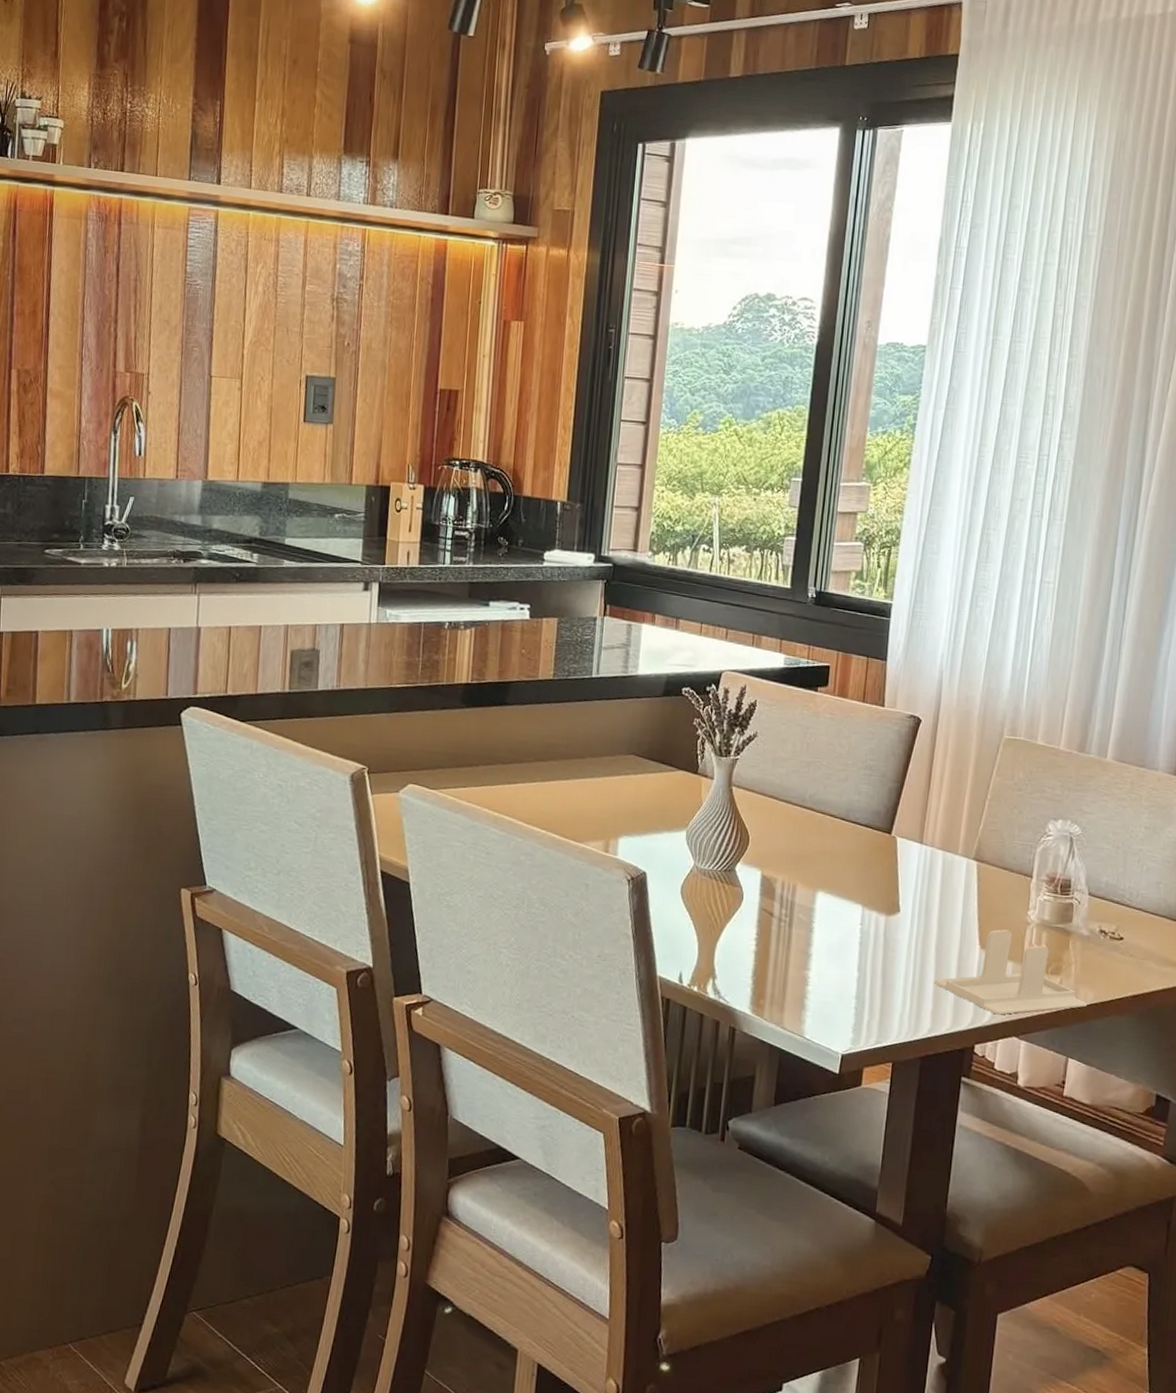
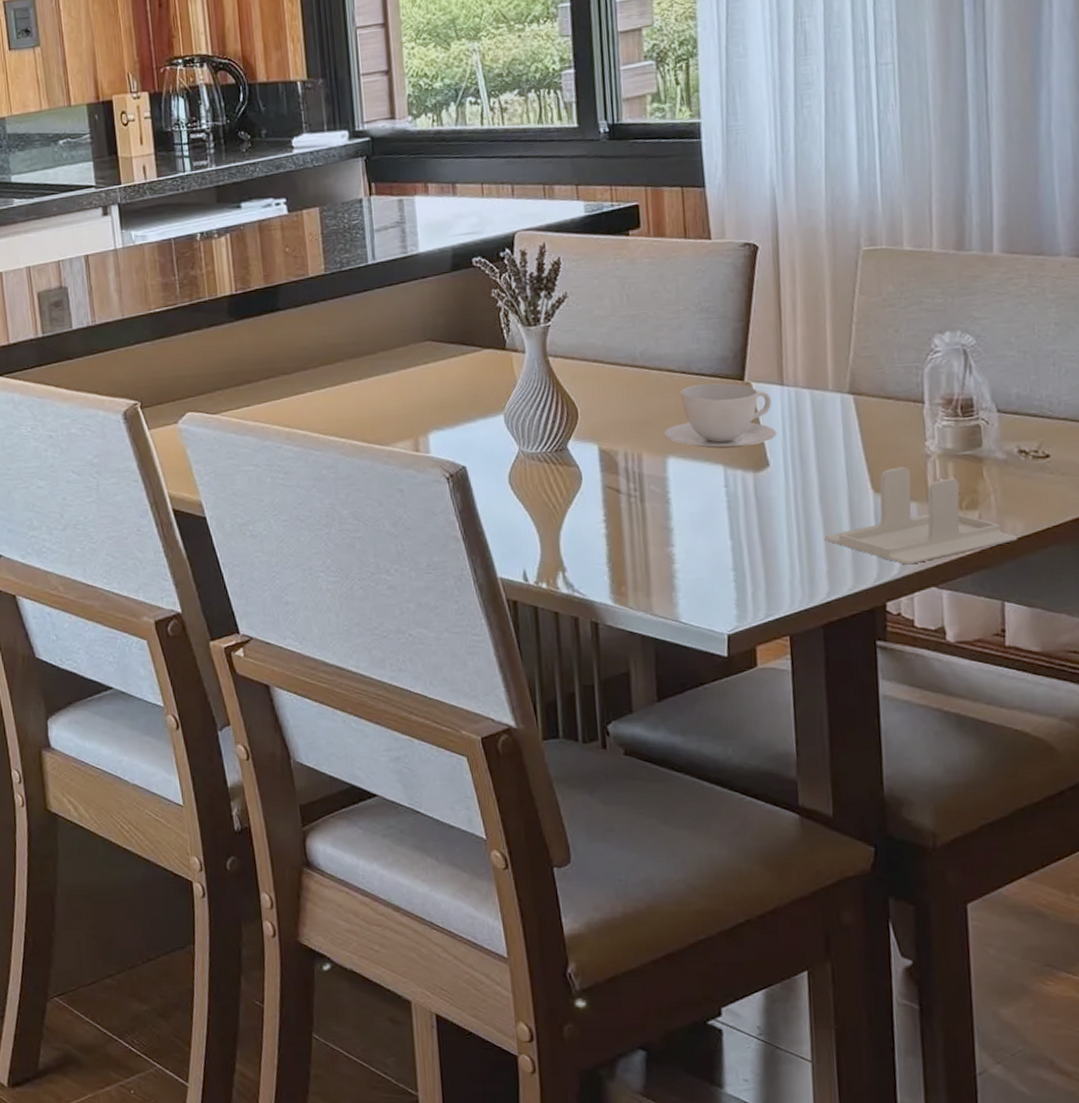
teacup: none [818,831,911,892] -> present [664,383,777,449]

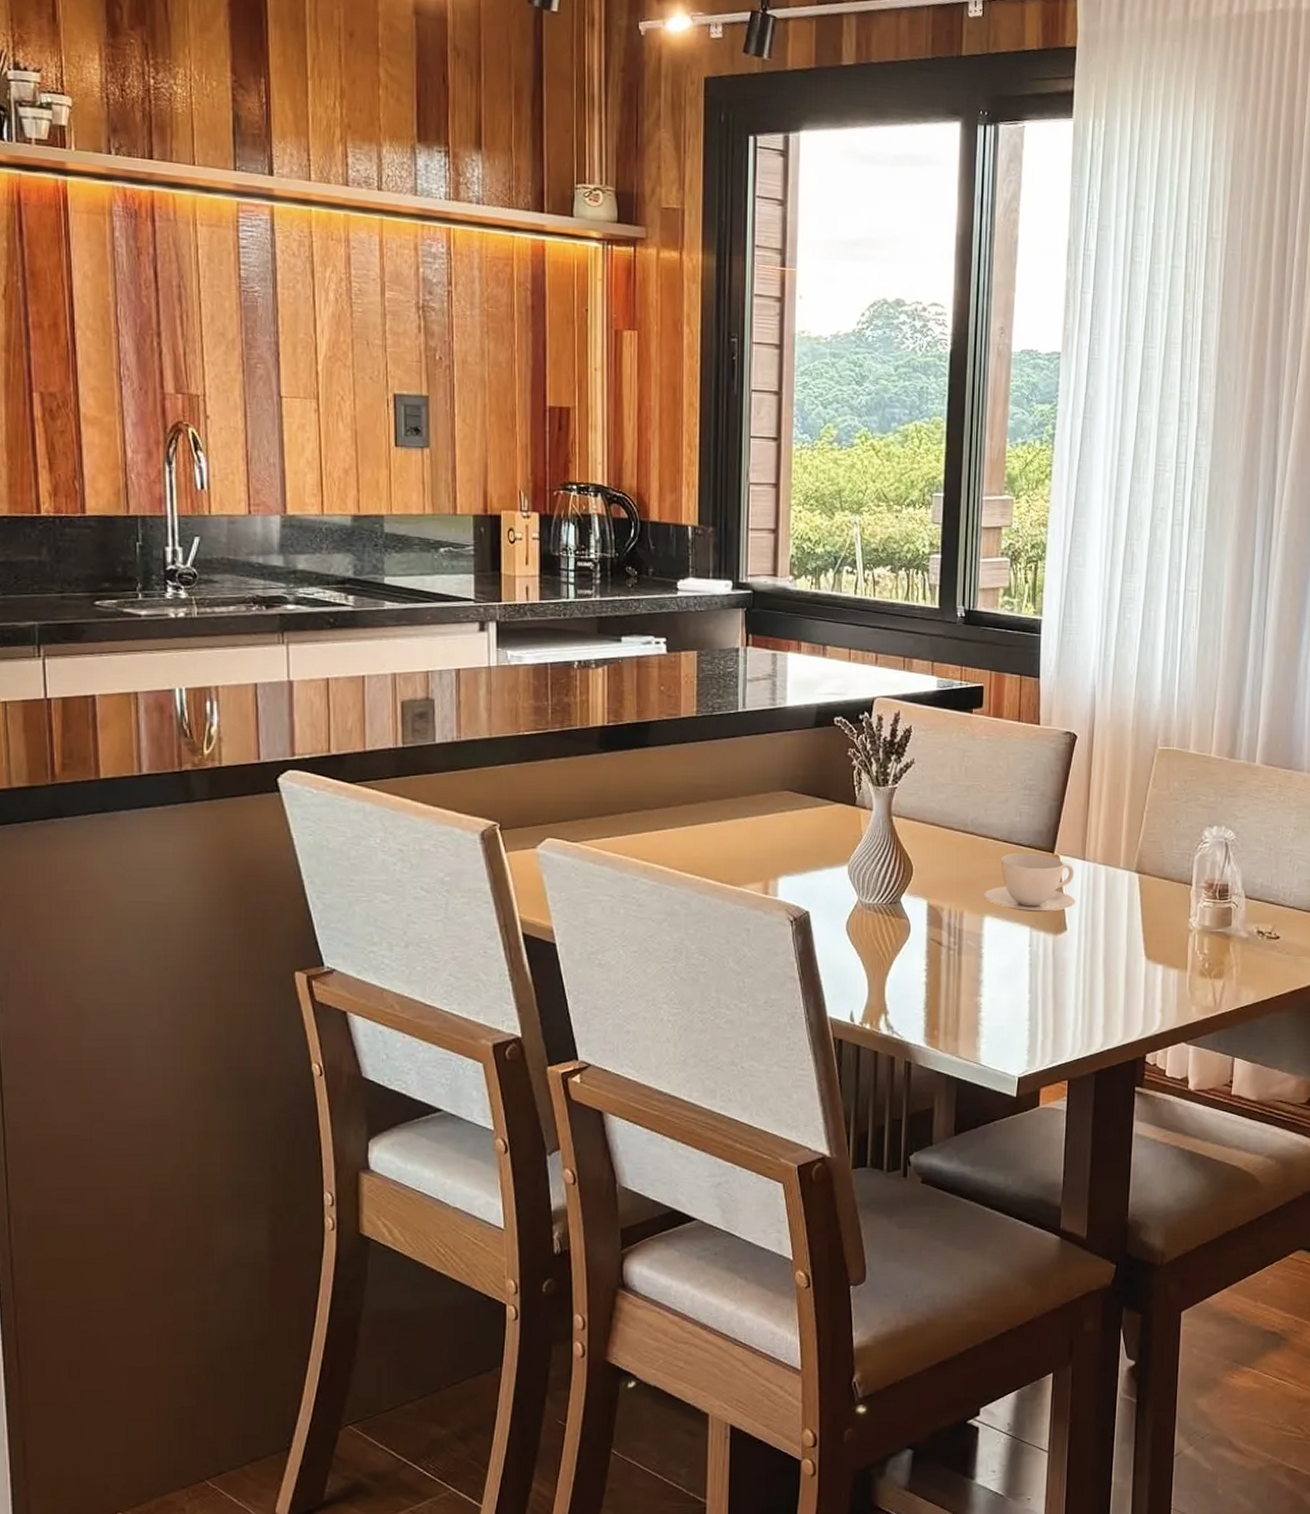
napkin holder: present [824,467,1017,565] -> none [1104,939,1249,1023]

